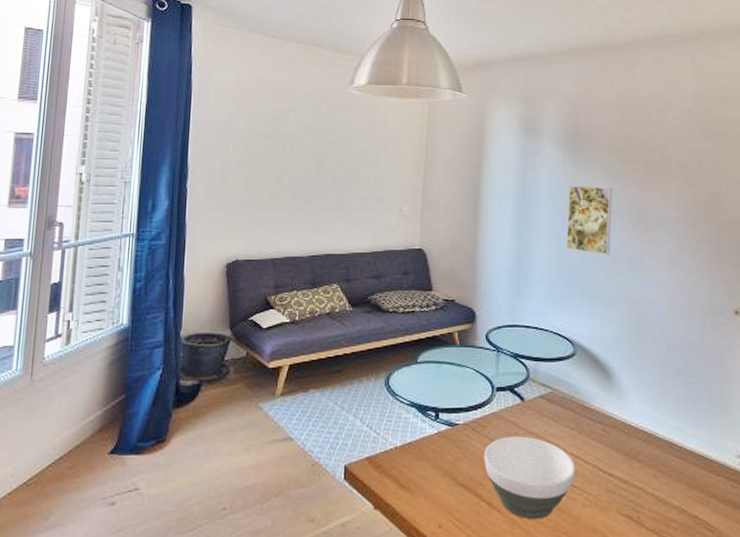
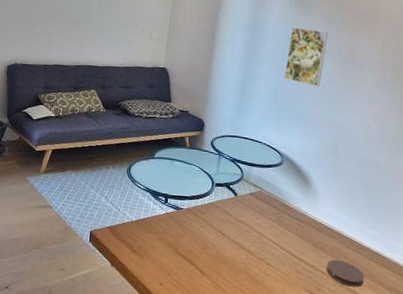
bowl: present [484,436,576,520] -> none [200,222,273,287]
coaster: none [644,470,692,504] -> present [327,259,365,287]

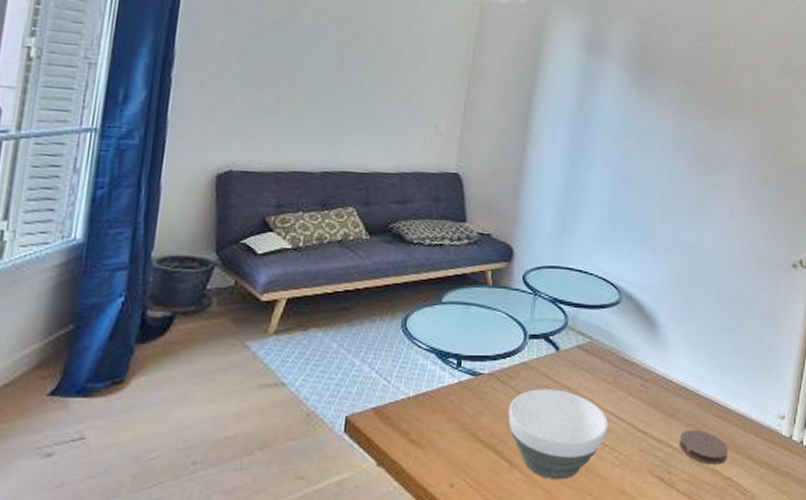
bowl: none [200,222,273,287] -> present [508,389,609,480]
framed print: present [284,27,329,87] -> none [622,114,680,195]

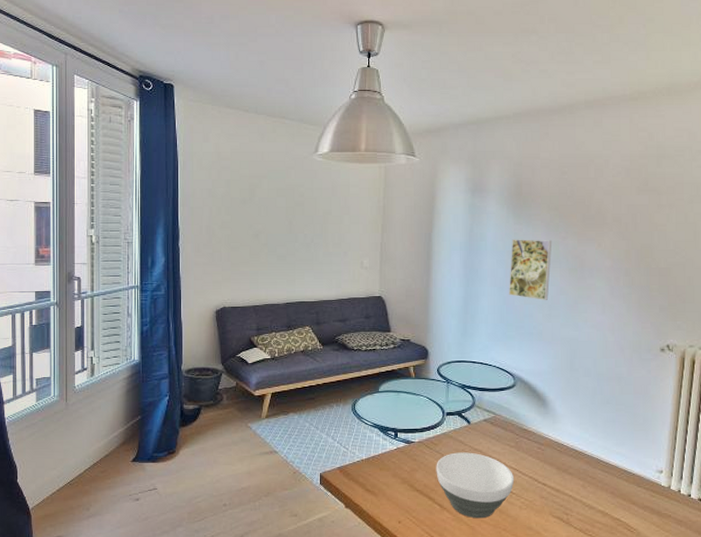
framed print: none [622,114,680,195] -> present [509,239,552,300]
coaster: present [680,429,729,465] -> none [574,481,616,509]

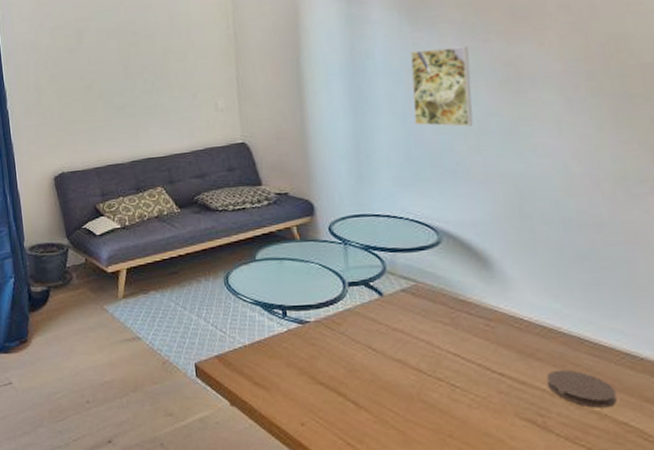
bowl: present [436,452,515,519] -> none [342,333,456,421]
coaster: none [574,481,616,509] -> present [547,370,617,408]

